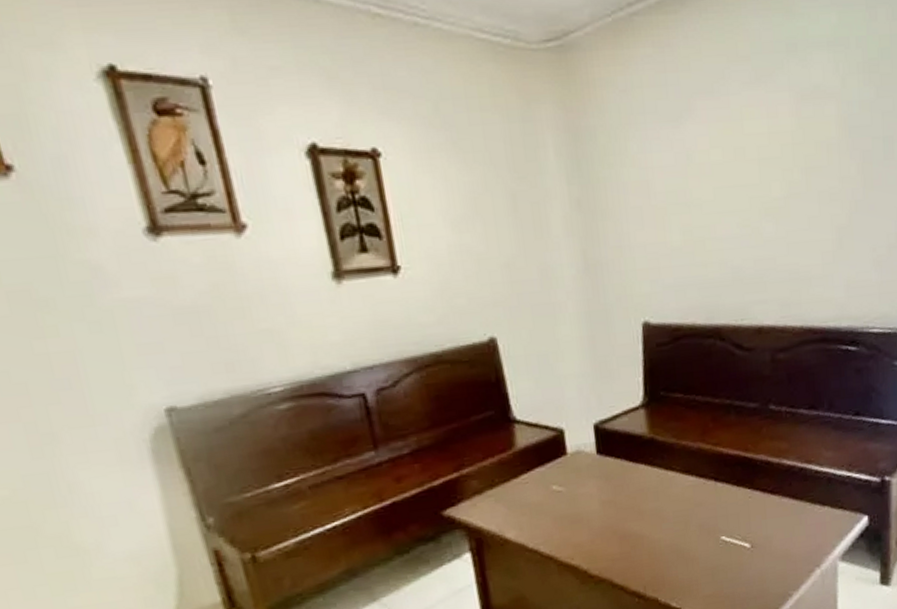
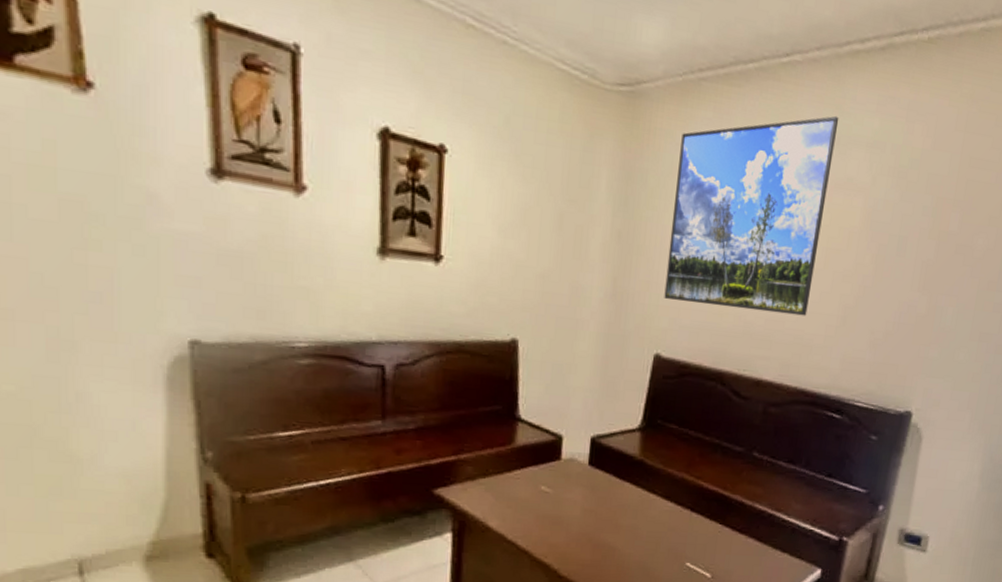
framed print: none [624,20,798,261] -> present [664,115,839,316]

